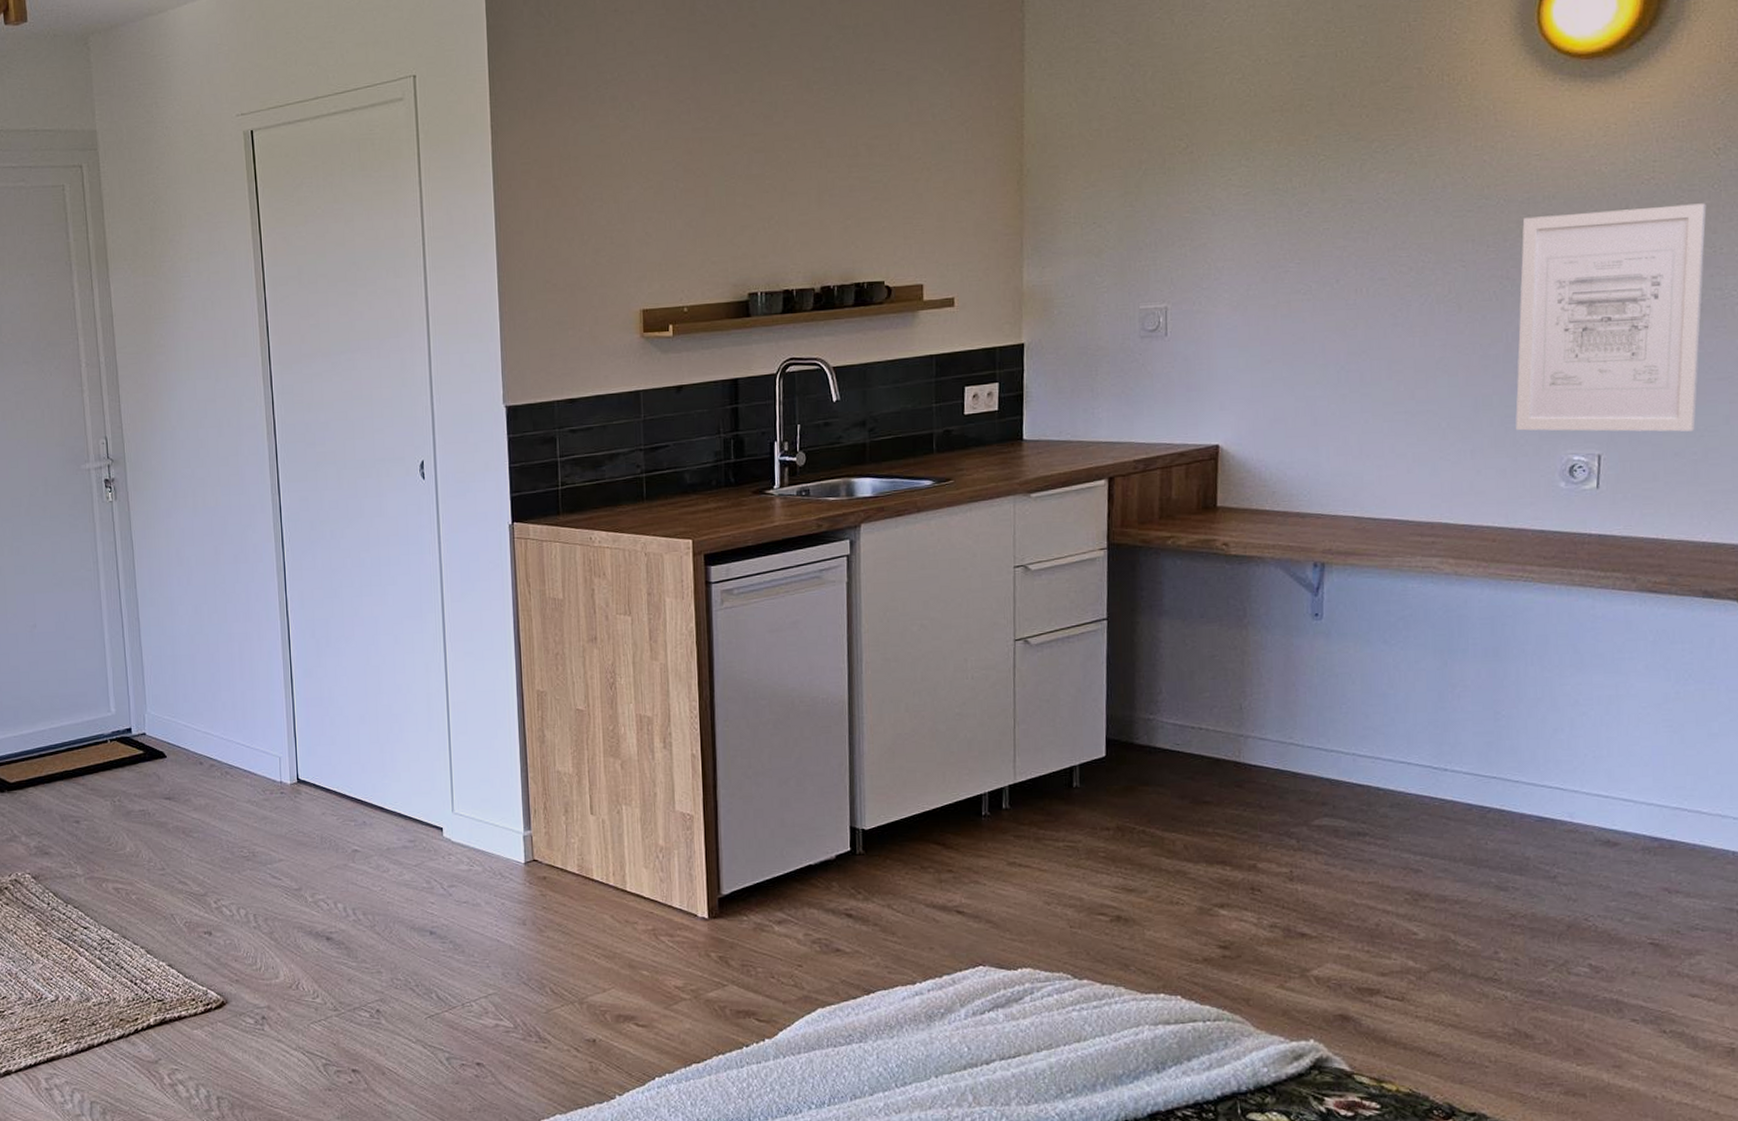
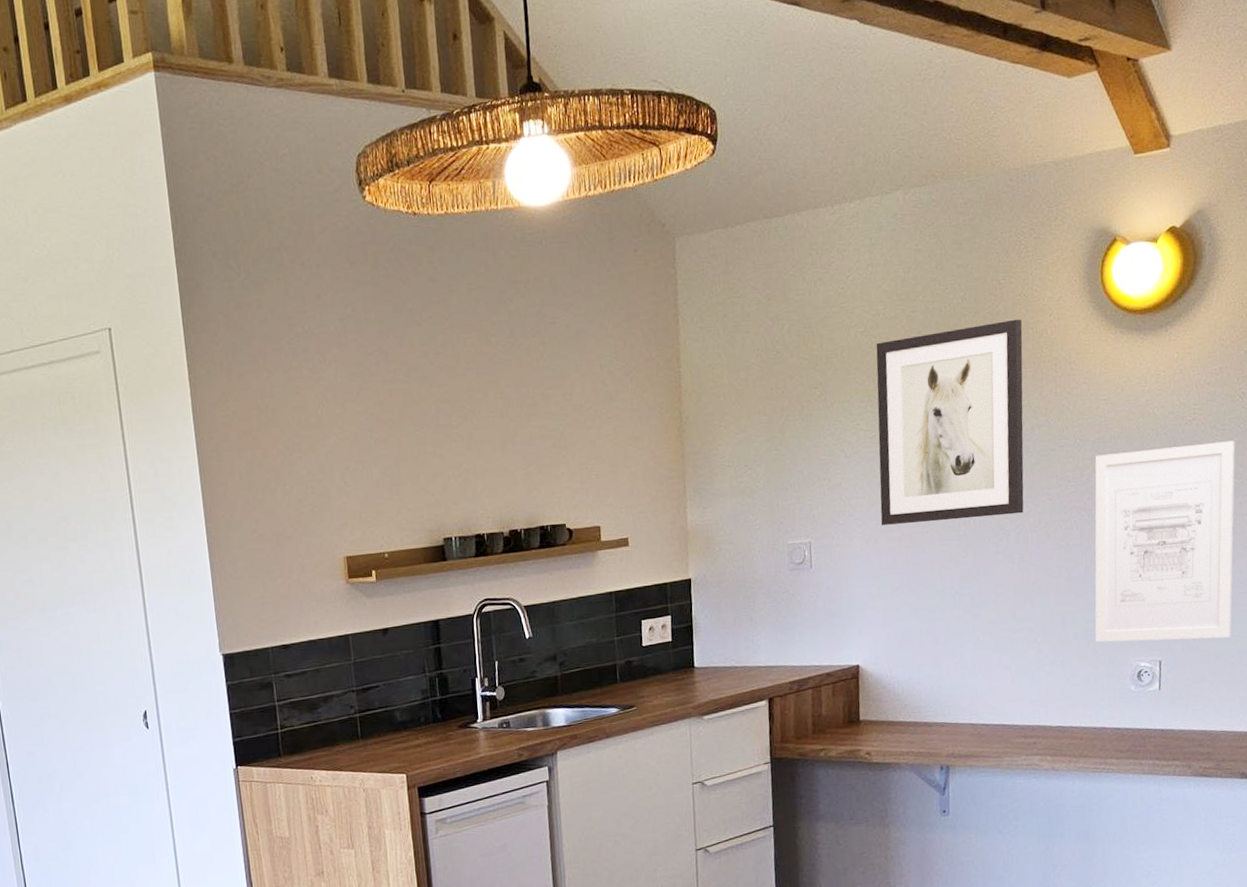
wall art: none [1252,64,1436,291] -> present [876,319,1024,525]

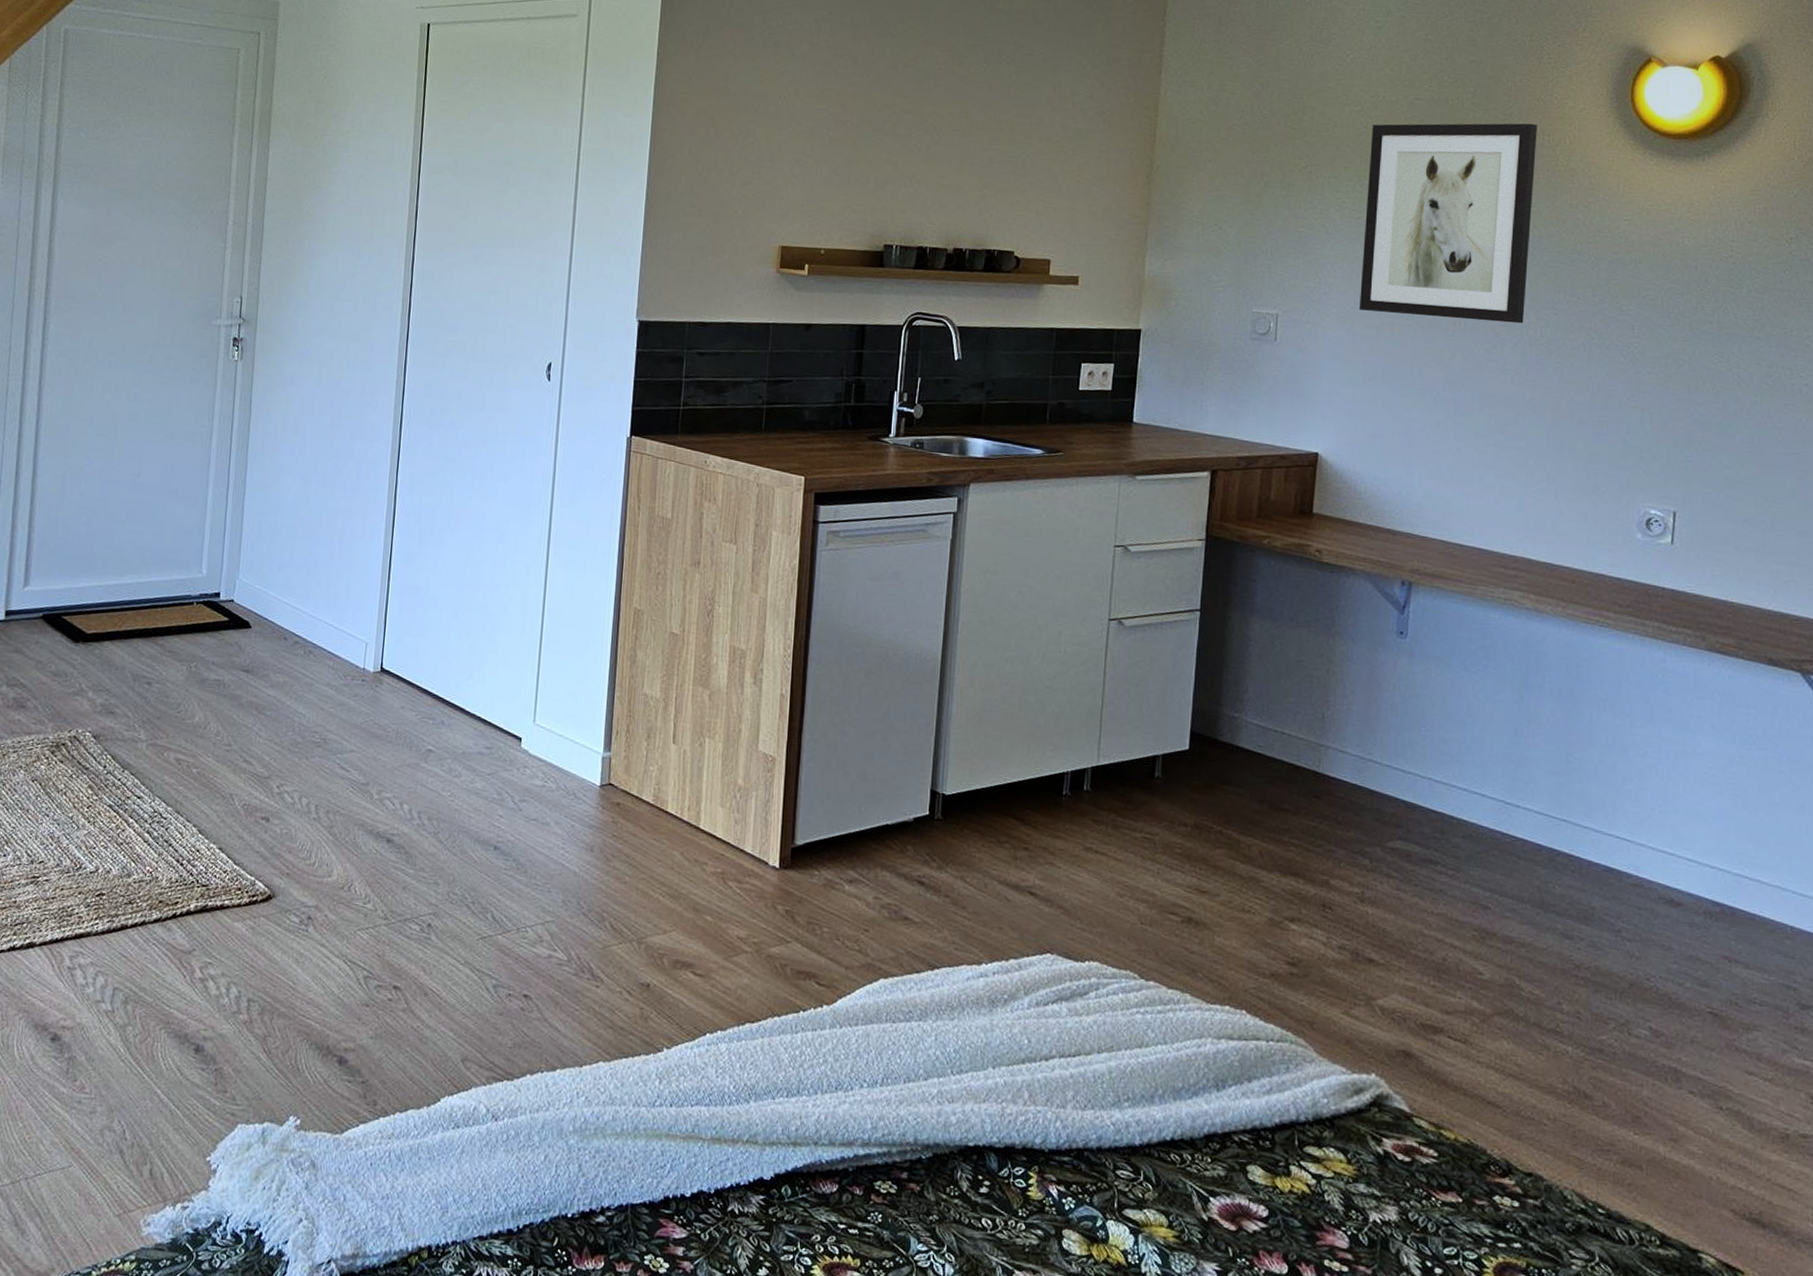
wall art: present [1095,440,1235,643] -> none [1598,276,1779,501]

